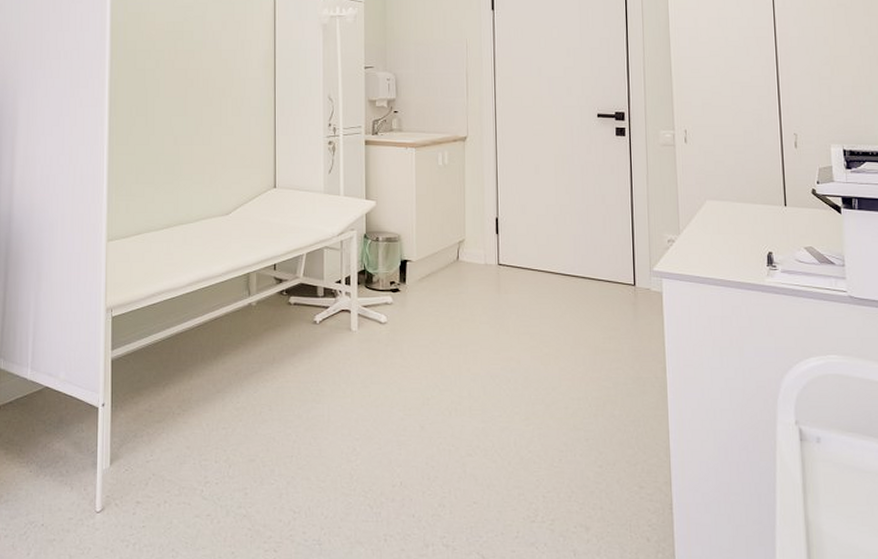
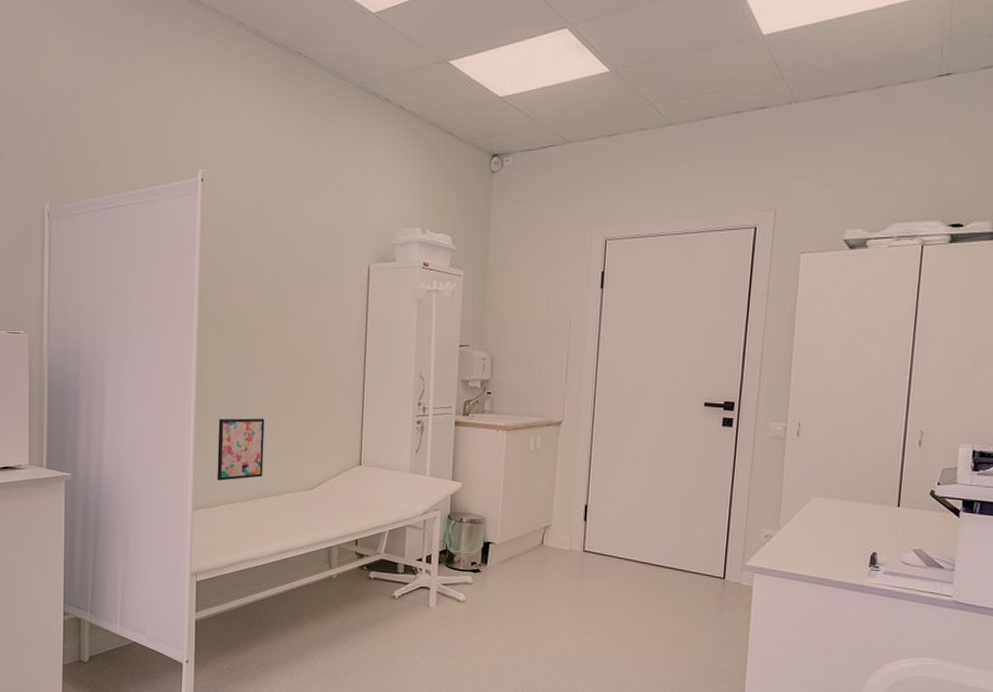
wall art: none [131,144,179,210] -> present [217,418,265,481]

